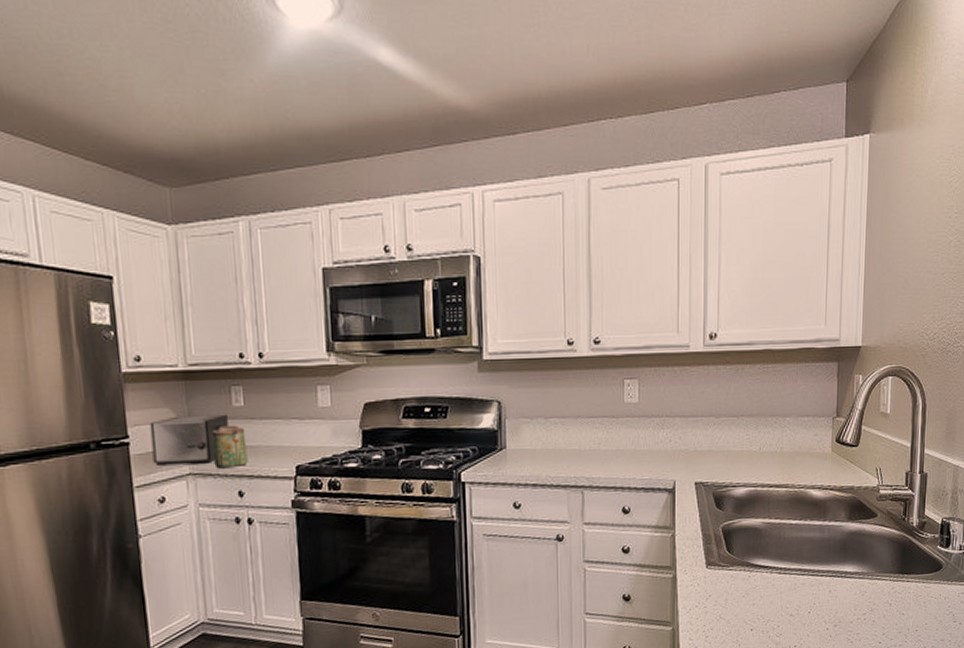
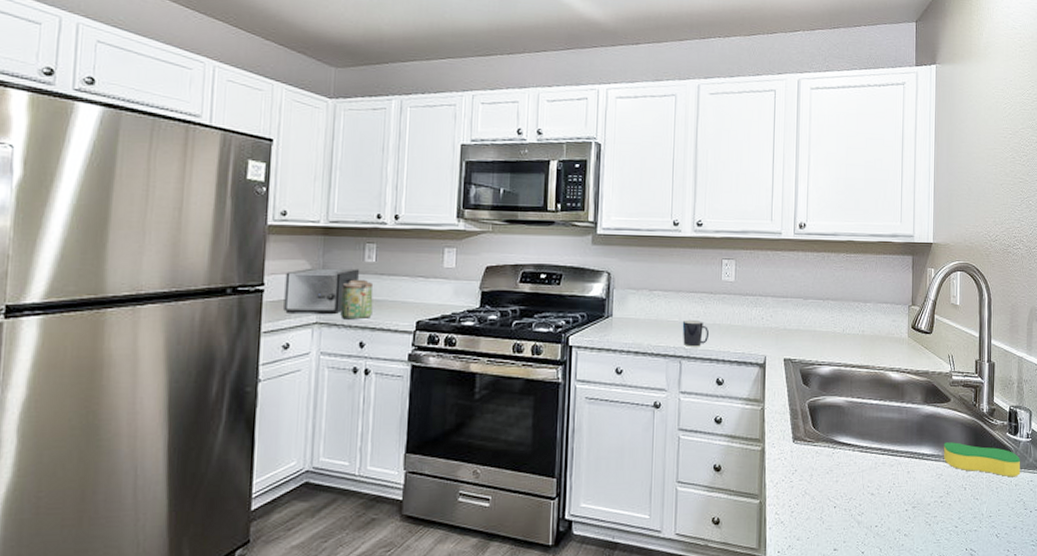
mug: none [582,446,612,477] -> present [682,319,708,348]
sponge: none [867,558,952,591] -> present [943,442,1021,477]

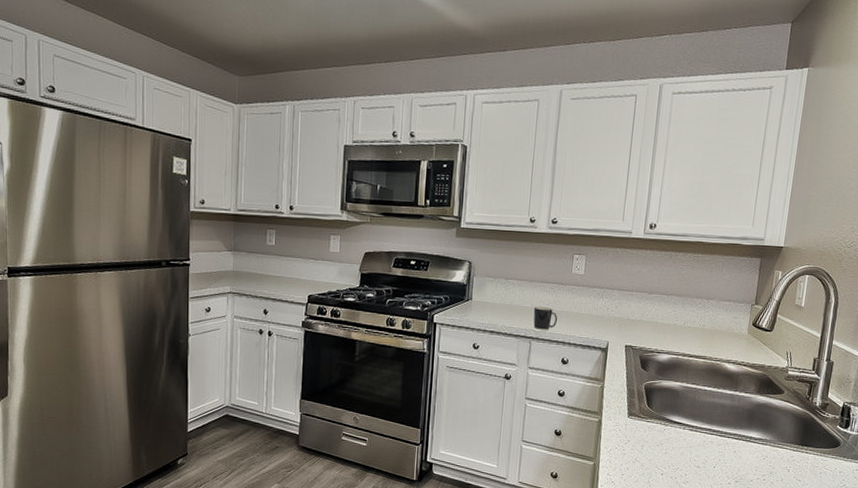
toaster: present [283,268,359,314] -> none [205,248,262,286]
canister: present [340,279,374,320] -> none [248,258,274,292]
sponge: present [943,442,1021,477] -> none [770,429,848,465]

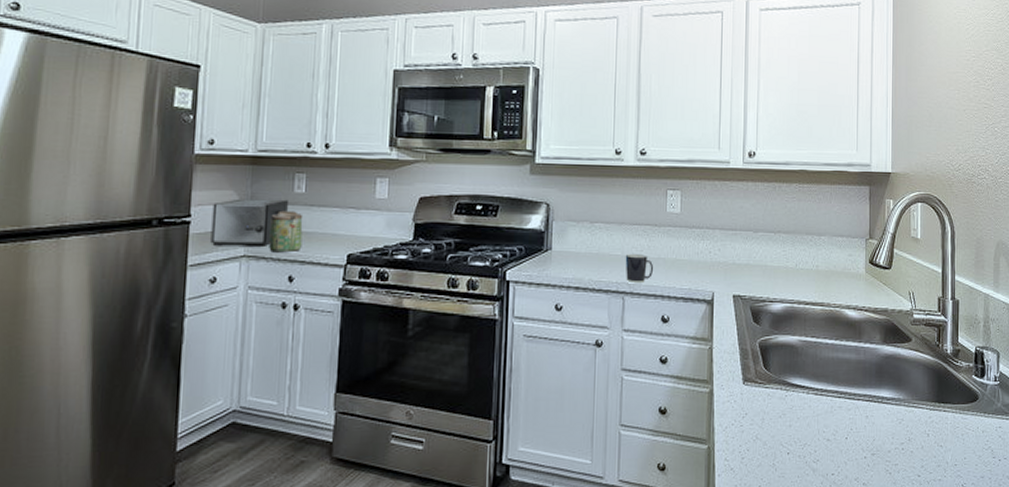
toaster: none [205,248,262,286] -> present [210,198,288,246]
canister: none [248,258,274,292] -> present [269,210,303,253]

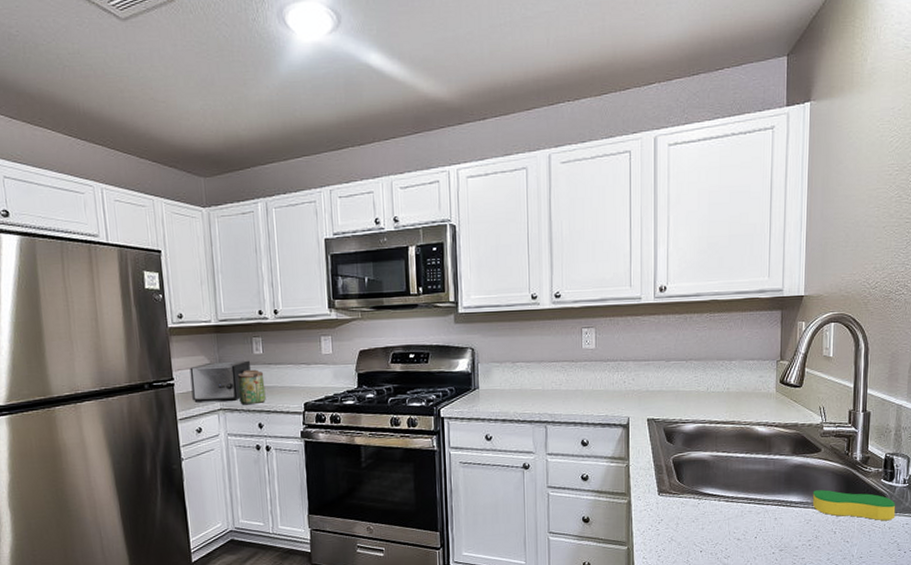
mug: present [625,253,653,284] -> none [545,387,572,414]
sponge: none [904,385,988,423] -> present [812,490,896,521]

